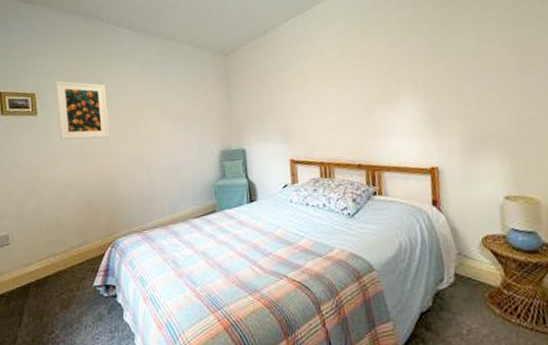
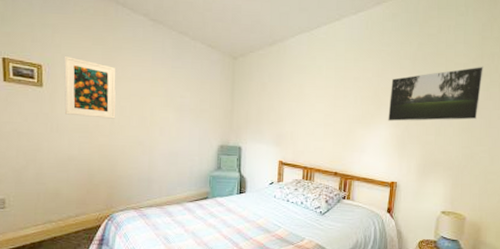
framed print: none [408,14,528,97] -> present [388,66,483,122]

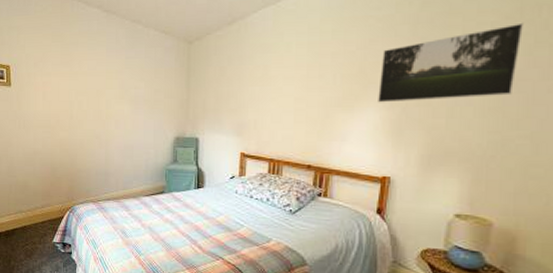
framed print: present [63,55,116,119] -> none [27,55,74,114]

